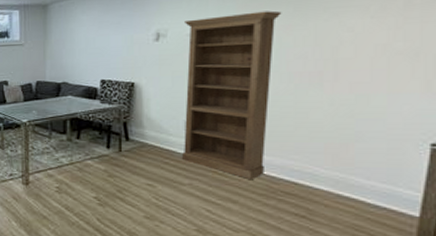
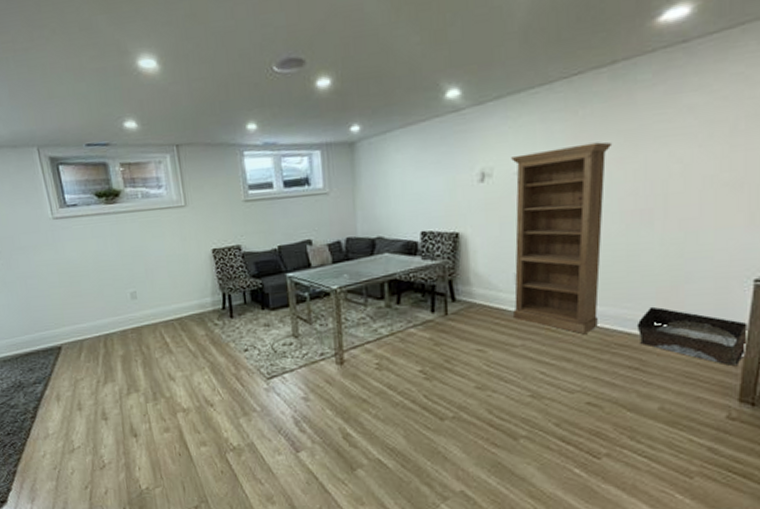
storage bin: none [304,160,426,226] -> present [636,306,749,367]

